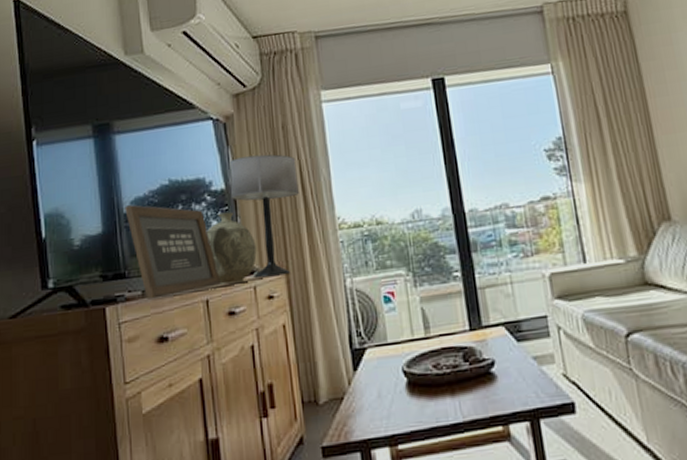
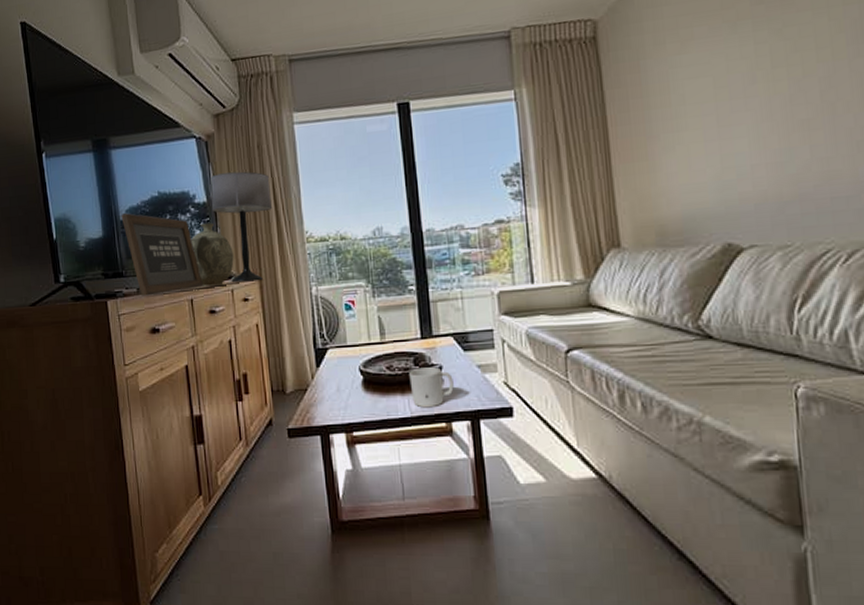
mug: none [458,362,509,411] -> present [409,367,454,408]

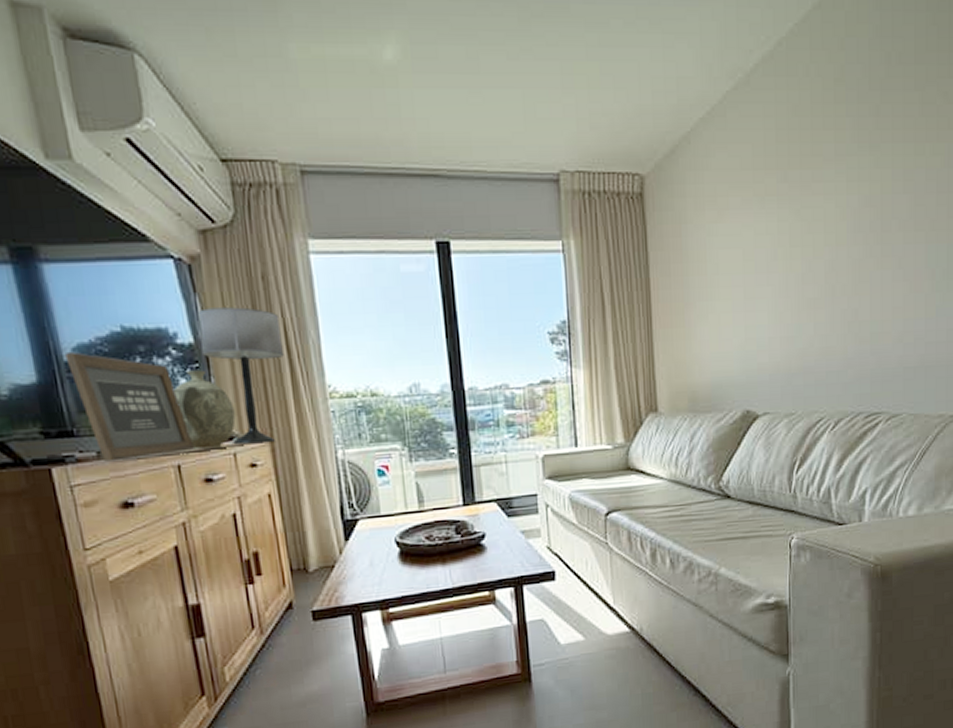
mug: present [409,367,454,408] -> none [450,534,497,578]

